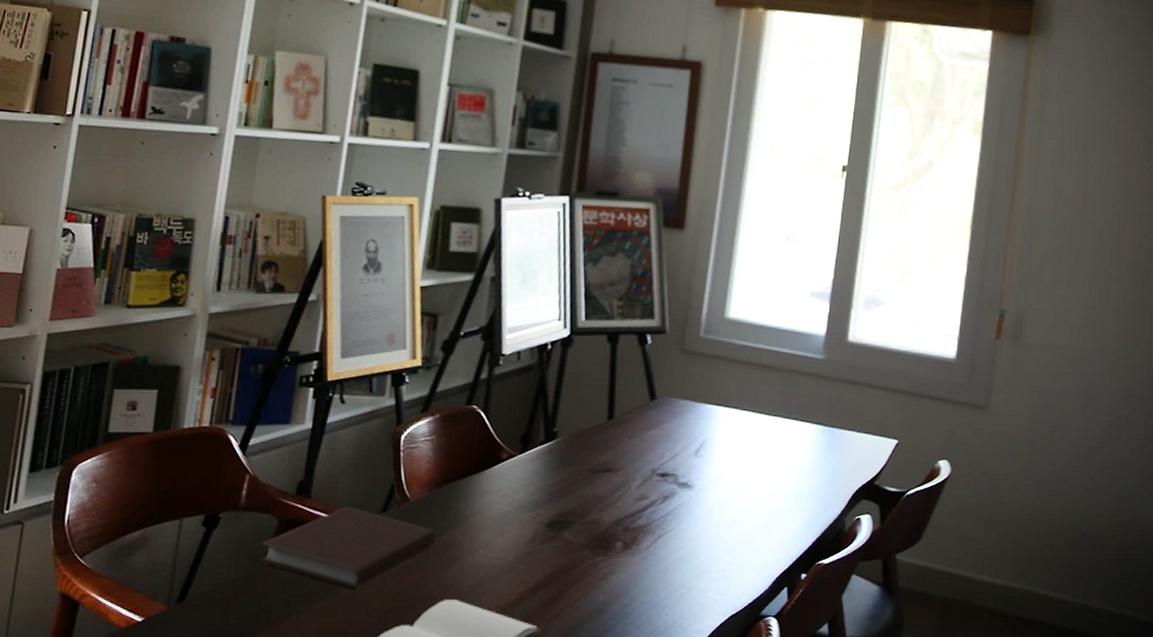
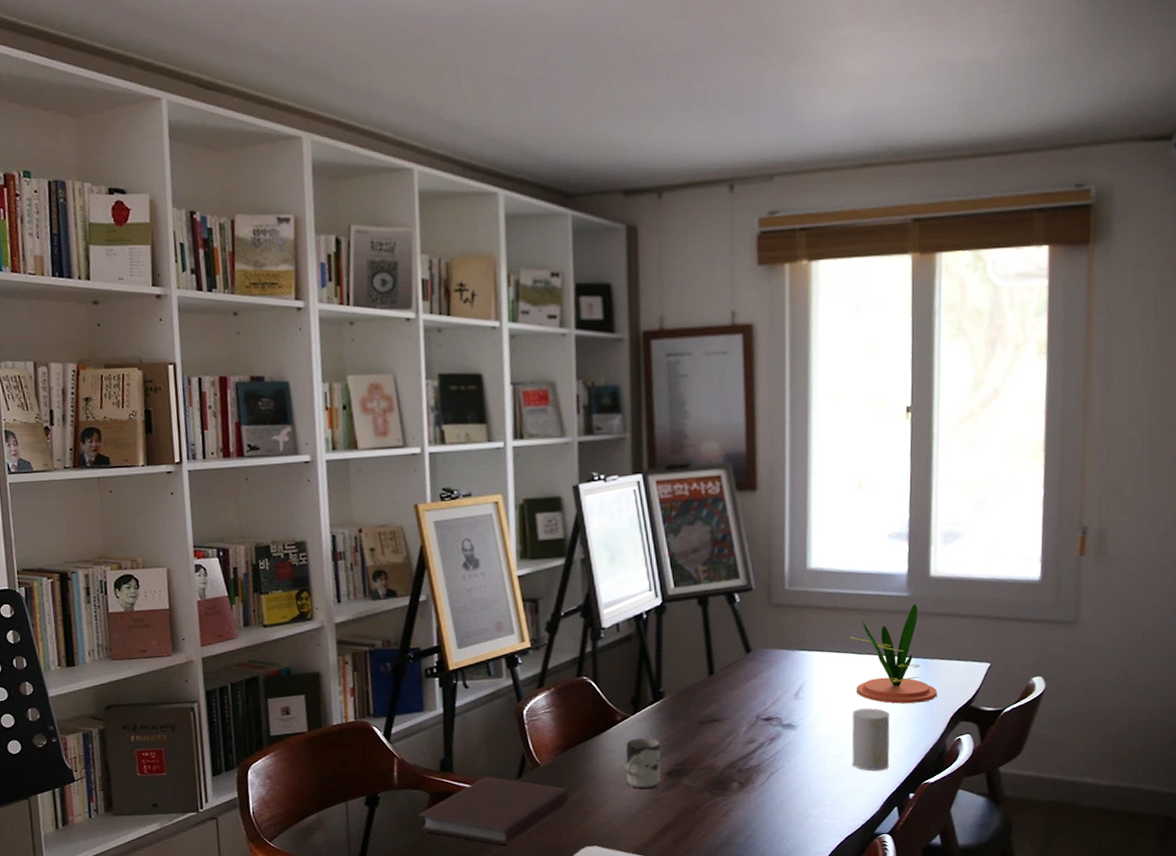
cup: none [502,480,545,539] -> present [624,737,661,789]
cup: none [746,474,791,545] -> present [852,708,890,771]
plant: none [759,368,842,475] -> present [849,604,937,704]

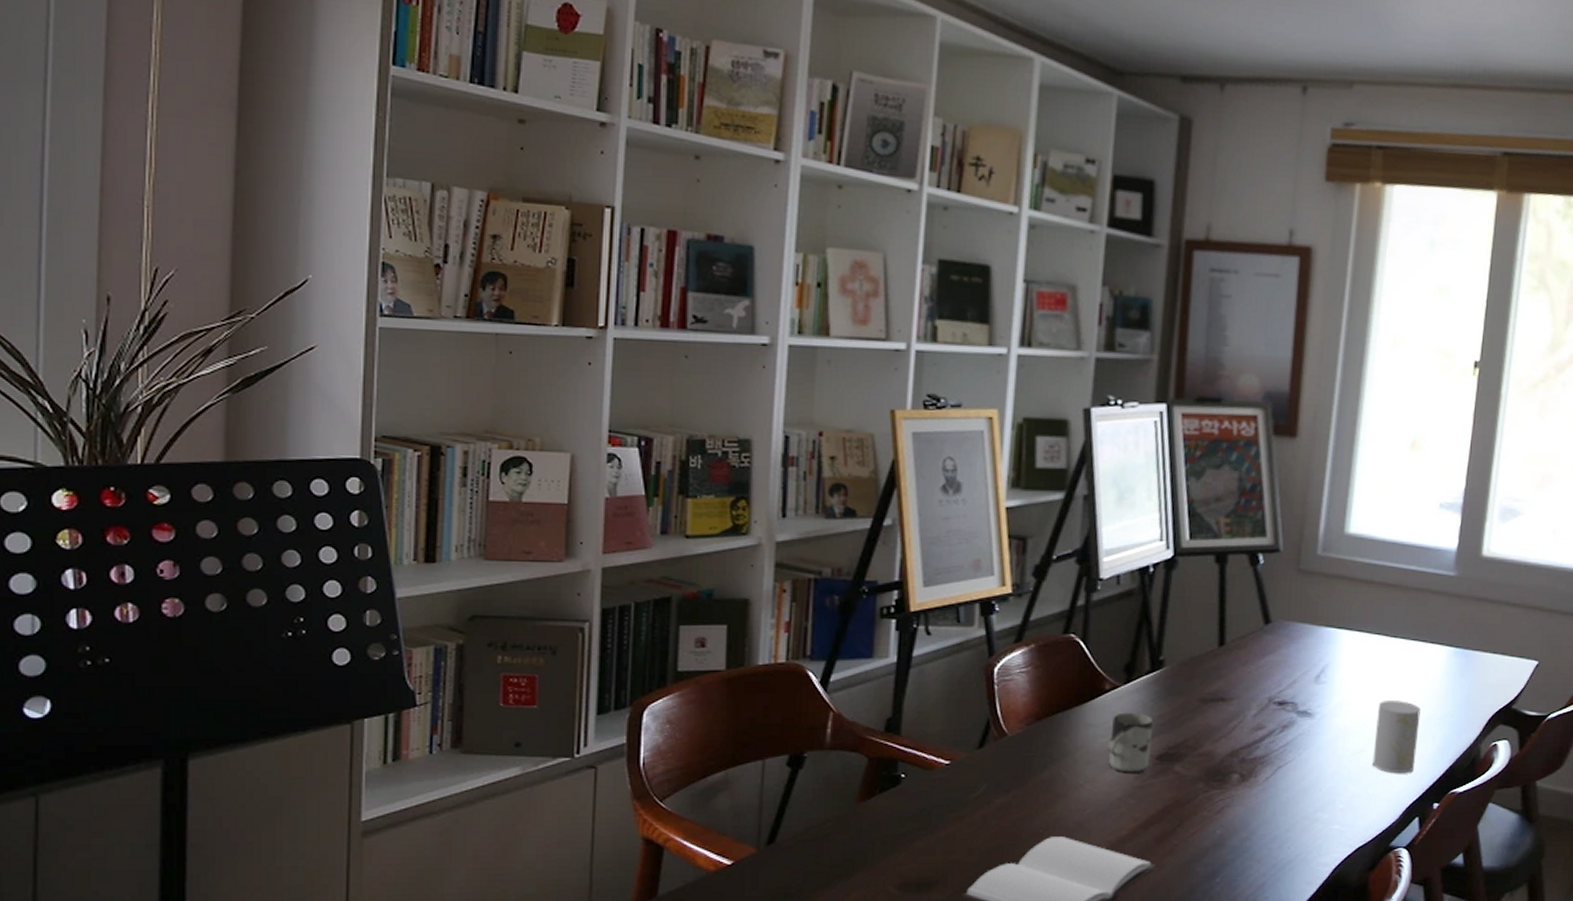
notebook: present [417,776,569,845] -> none [849,743,1037,827]
plant: present [849,604,937,704] -> none [1384,586,1477,699]

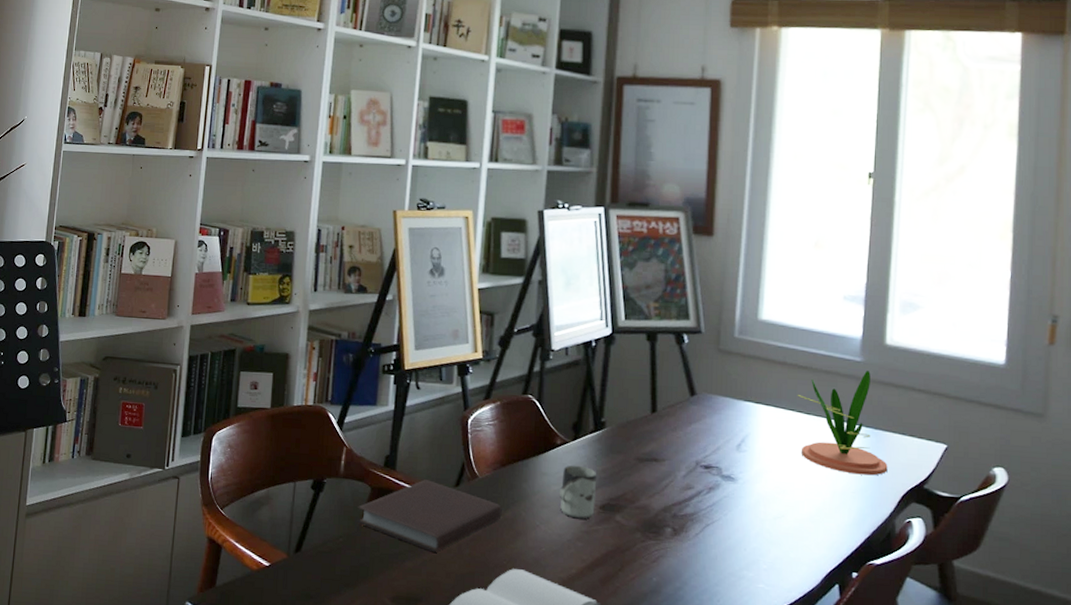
notebook: none [849,743,1037,827] -> present [356,479,502,552]
cup: present [1372,701,1421,774] -> none [792,471,835,542]
plant: none [1384,586,1477,699] -> present [797,371,888,476]

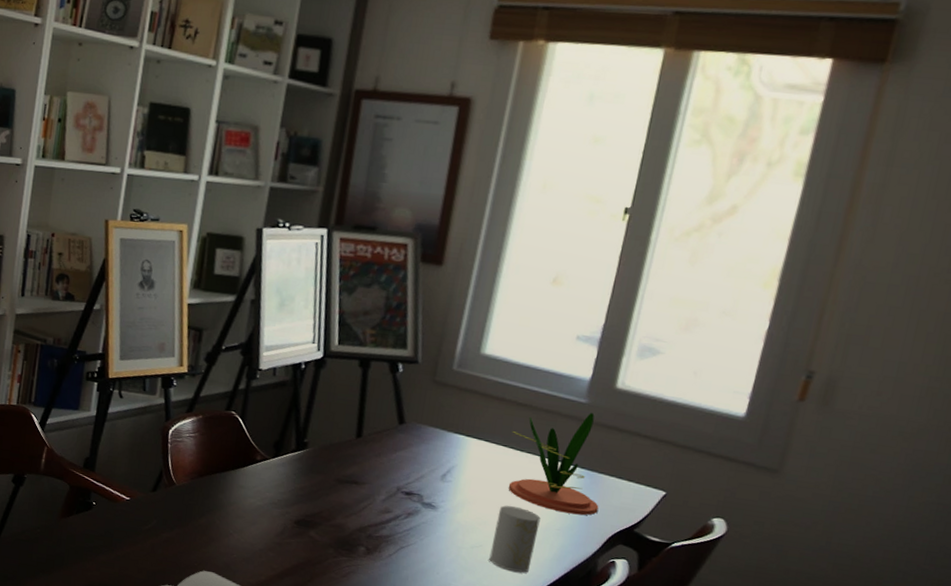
notebook: present [356,479,502,552] -> none [54,482,197,550]
cup: present [559,465,597,519] -> none [255,480,295,532]
cup: none [792,471,835,542] -> present [489,505,541,573]

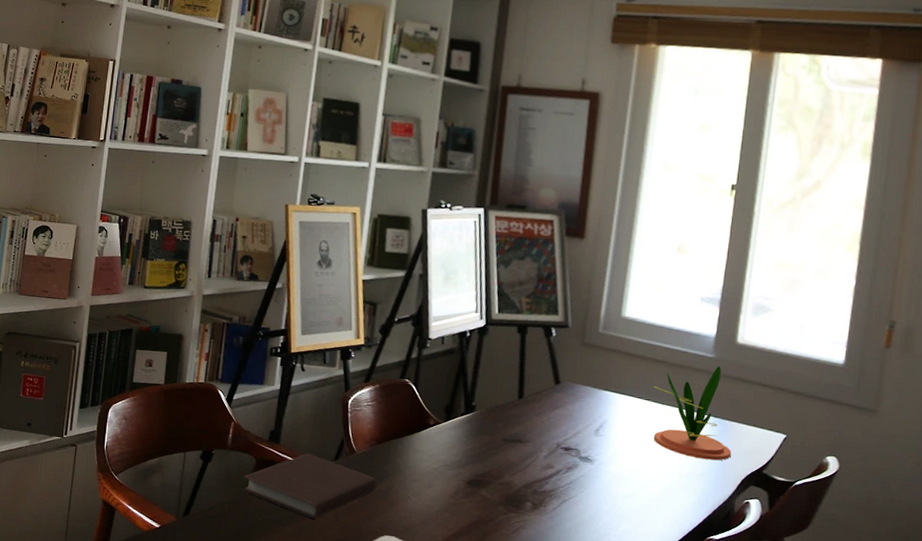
notebook: none [54,482,197,550] -> present [241,453,377,519]
cup: present [489,505,541,573] -> none [641,455,683,518]

